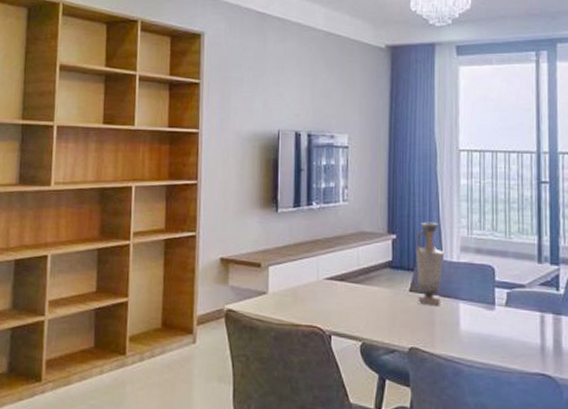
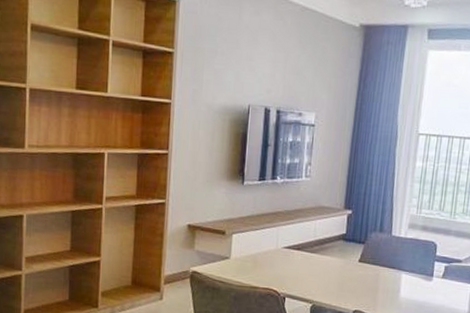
vase: present [415,222,444,305] -> none [365,200,394,275]

